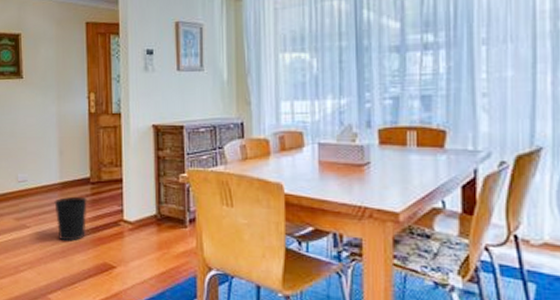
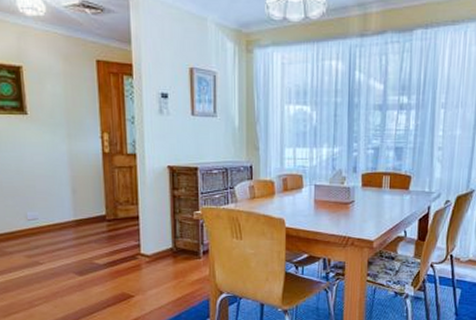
wastebasket: present [54,196,87,241] -> none [69,233,104,275]

